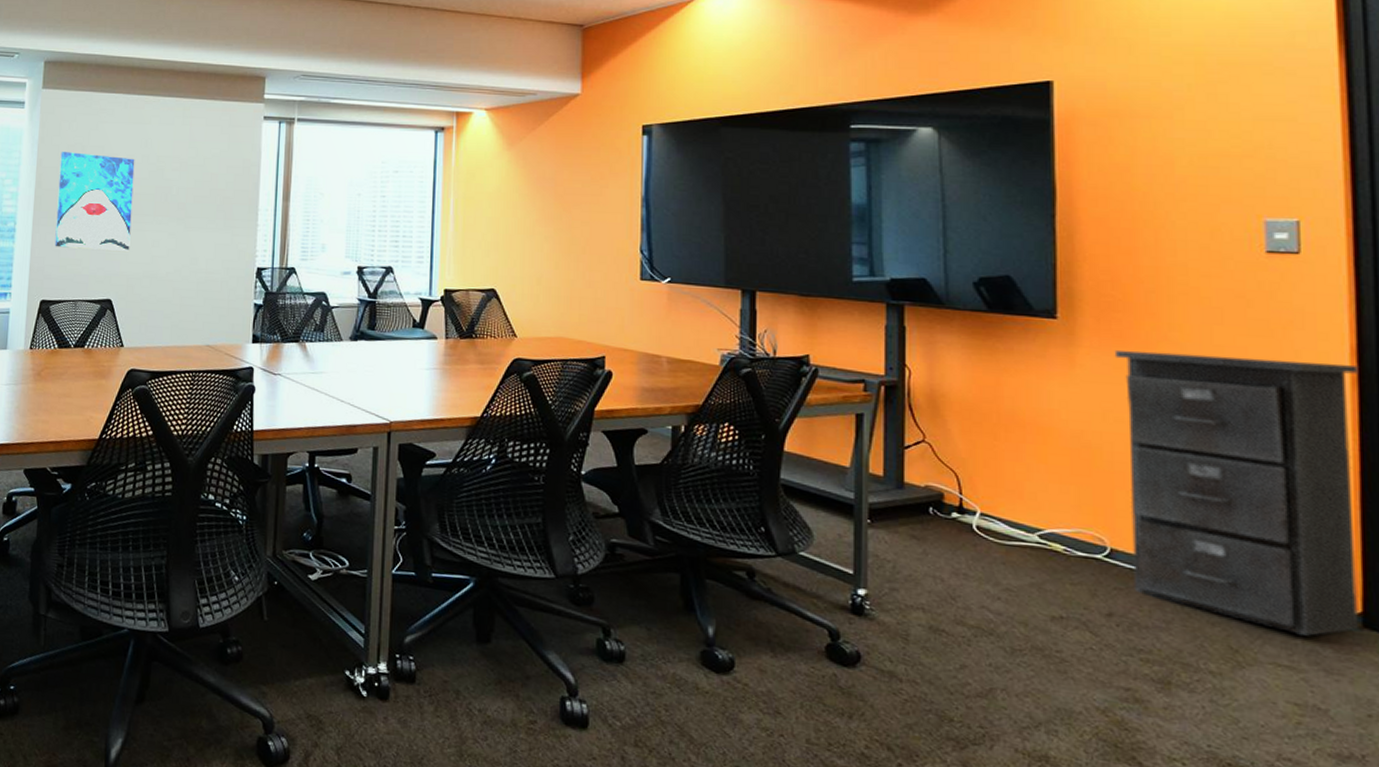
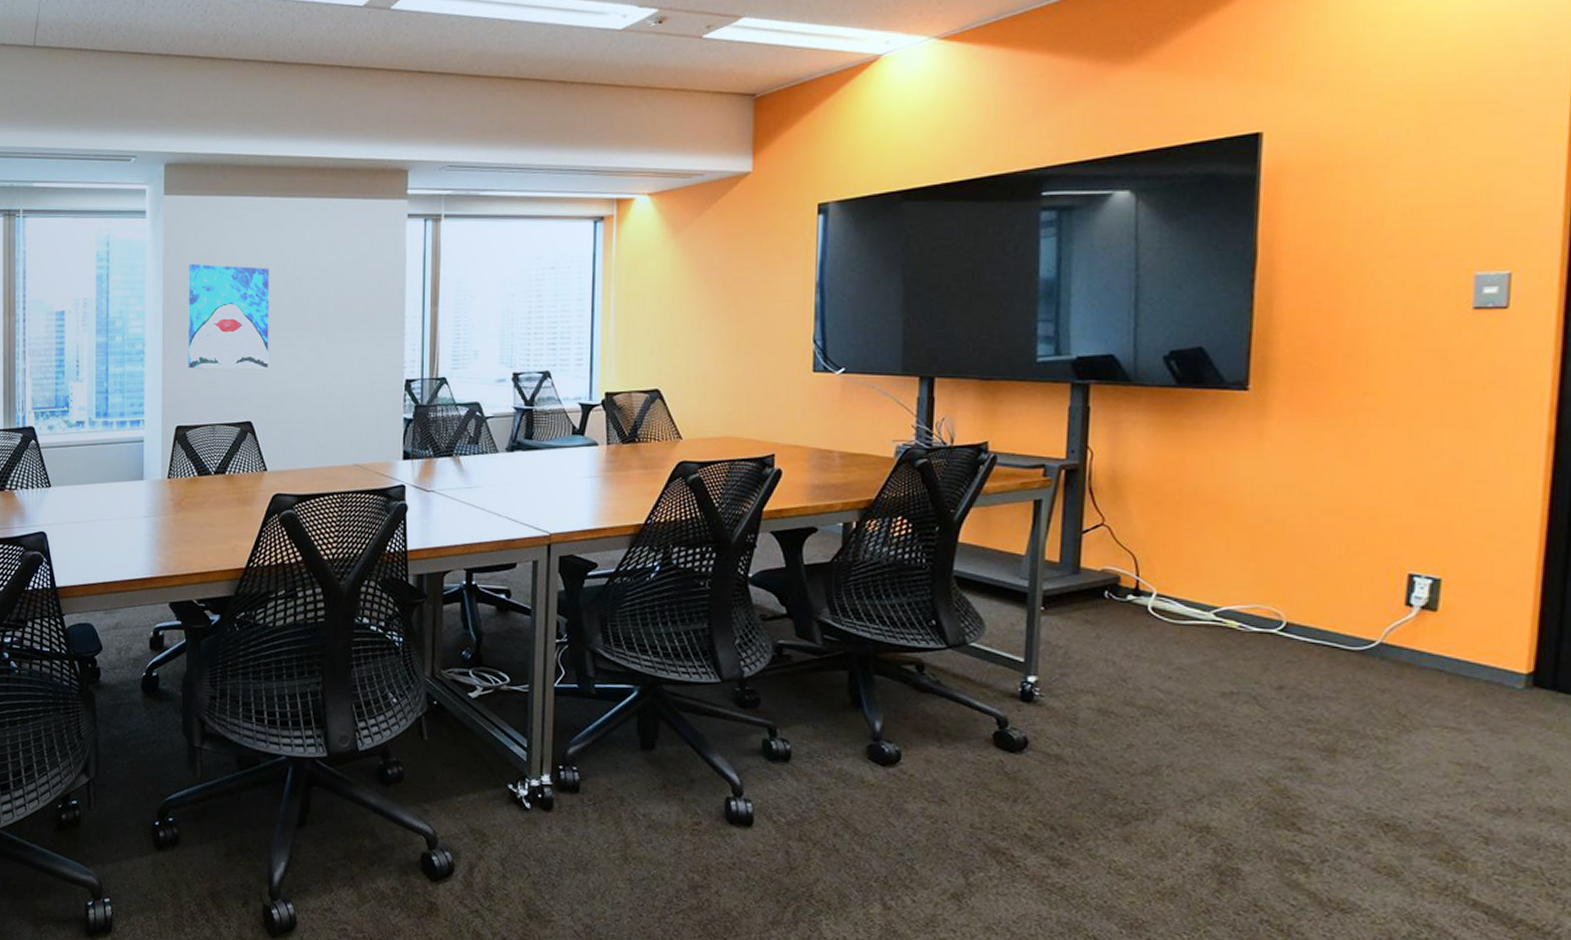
filing cabinet: present [1114,350,1360,636] -> none [1305,419,1557,697]

